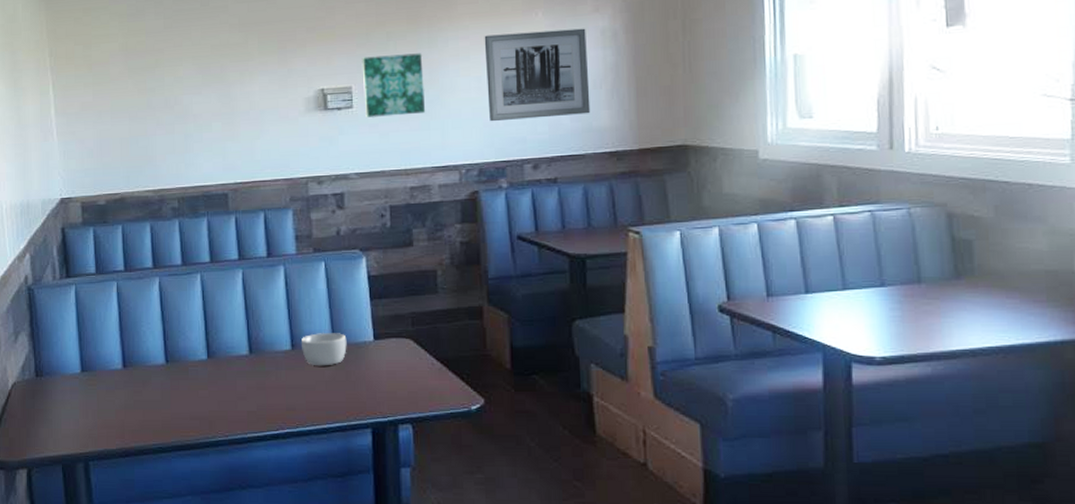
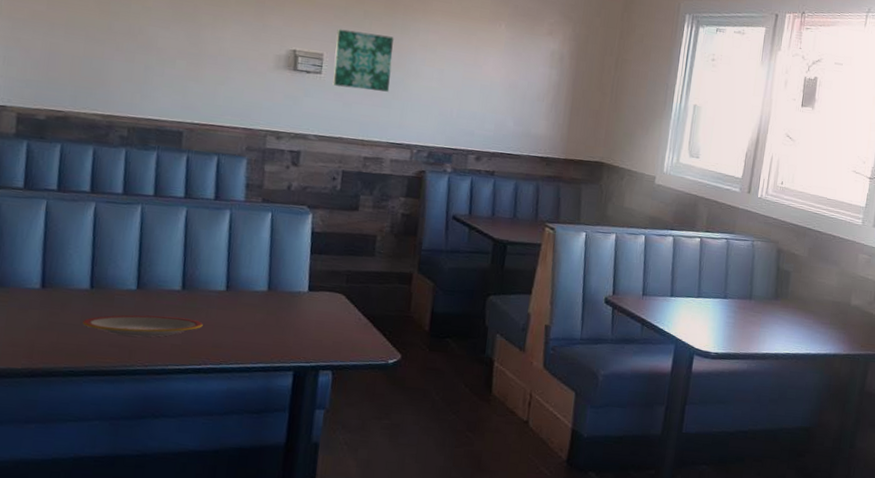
plate: none [163,383,275,407] -> present [82,315,203,337]
bowl: present [302,333,347,366] -> none [236,278,283,310]
wall art: present [484,28,591,122] -> none [445,34,539,121]

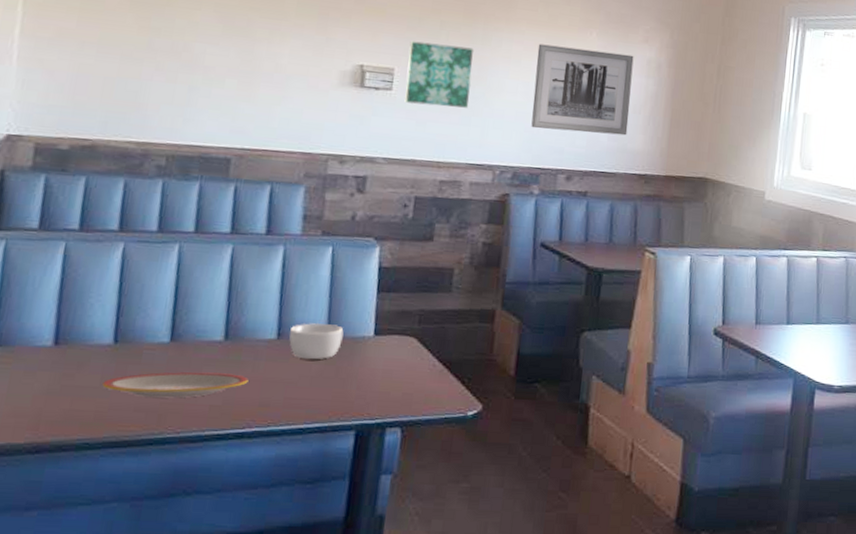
bowl: none [236,278,283,310] -> present [289,323,344,360]
wall art: none [445,34,539,121] -> present [531,44,634,136]

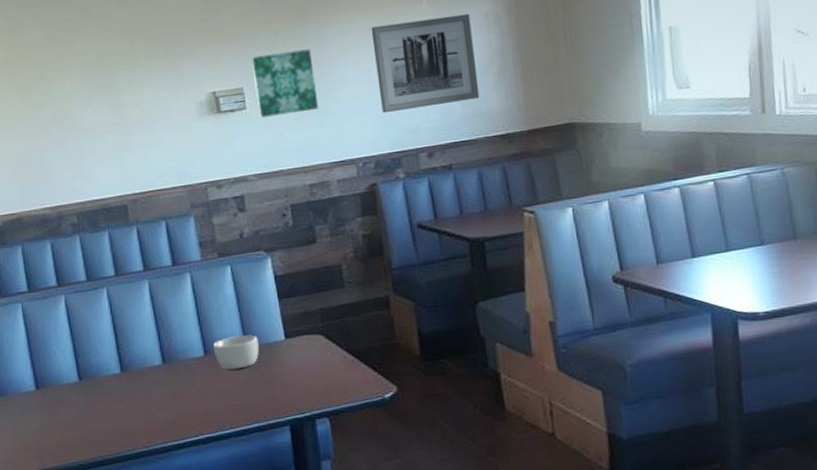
plate: present [102,371,249,398] -> none [80,391,191,421]

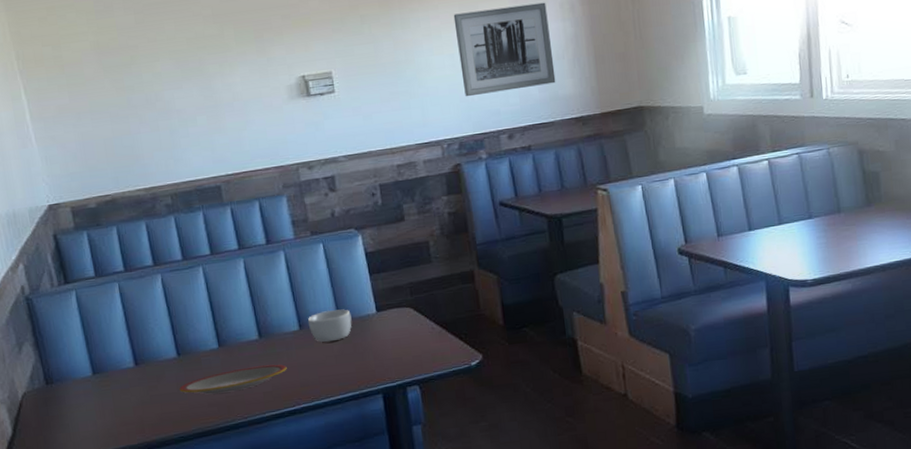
plate: none [80,391,191,421] -> present [179,364,287,395]
wall art: present [251,49,319,118] -> none [338,34,405,101]

